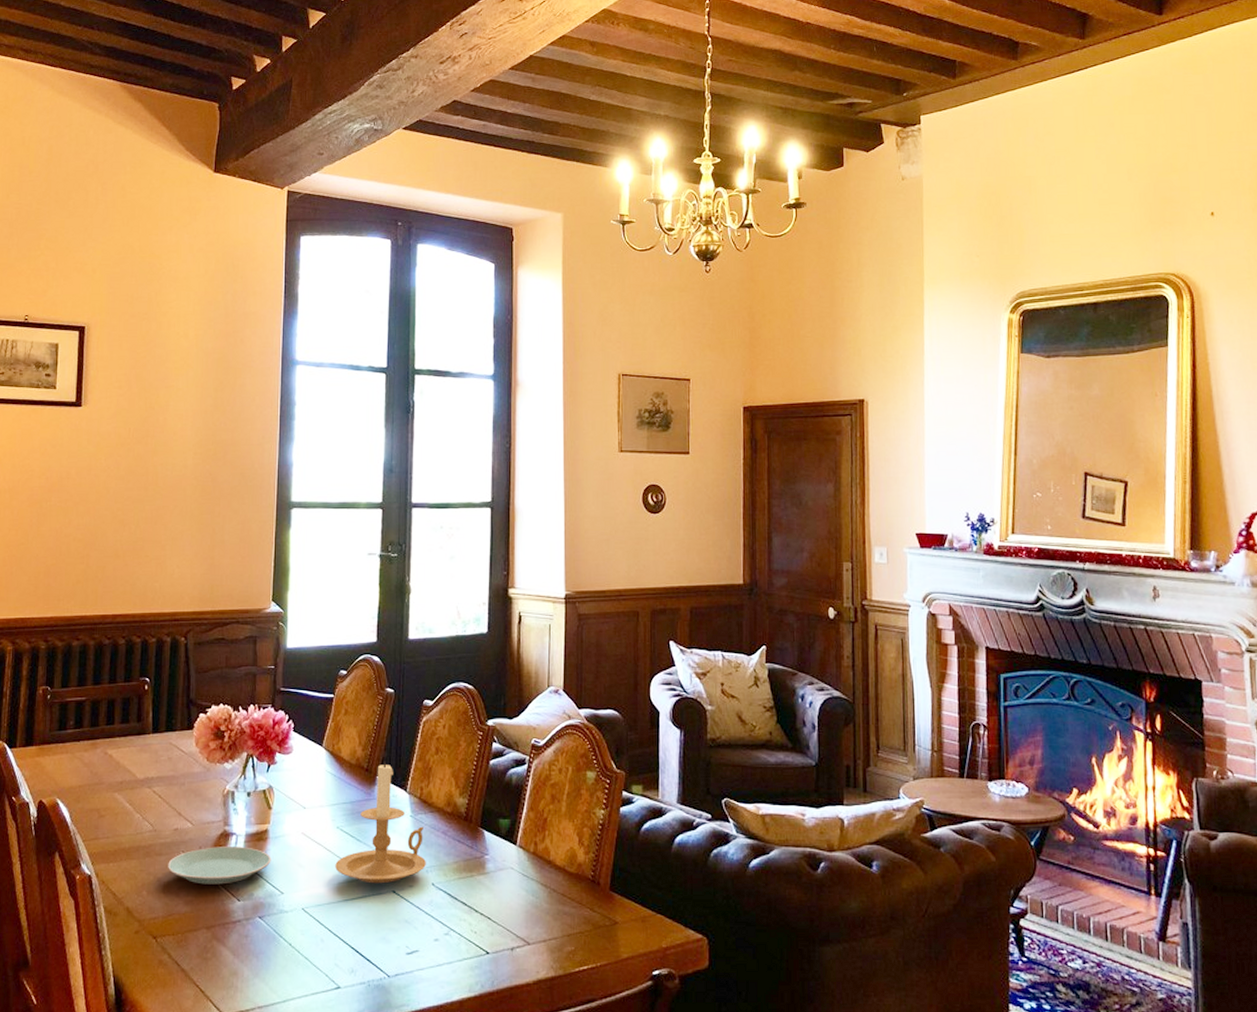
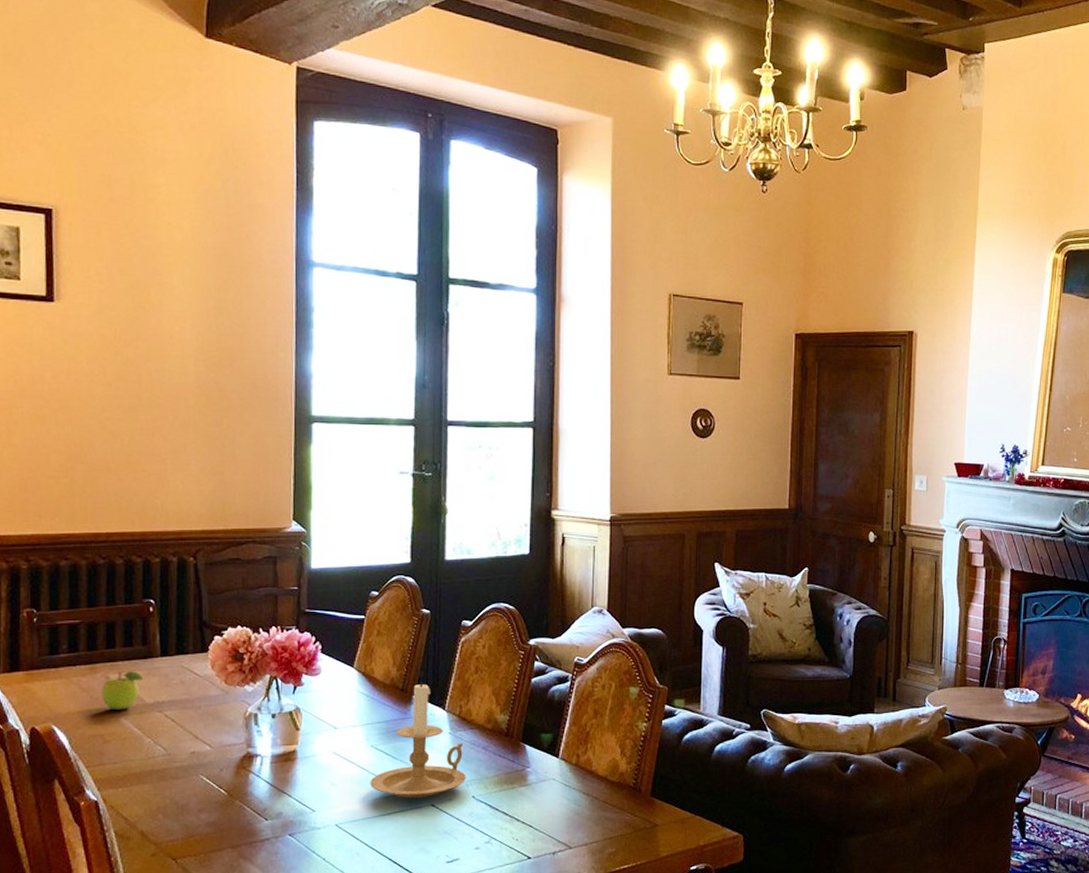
fruit: none [100,747,137,786] -> present [101,671,144,711]
plate: present [168,847,271,885] -> none [186,767,301,806]

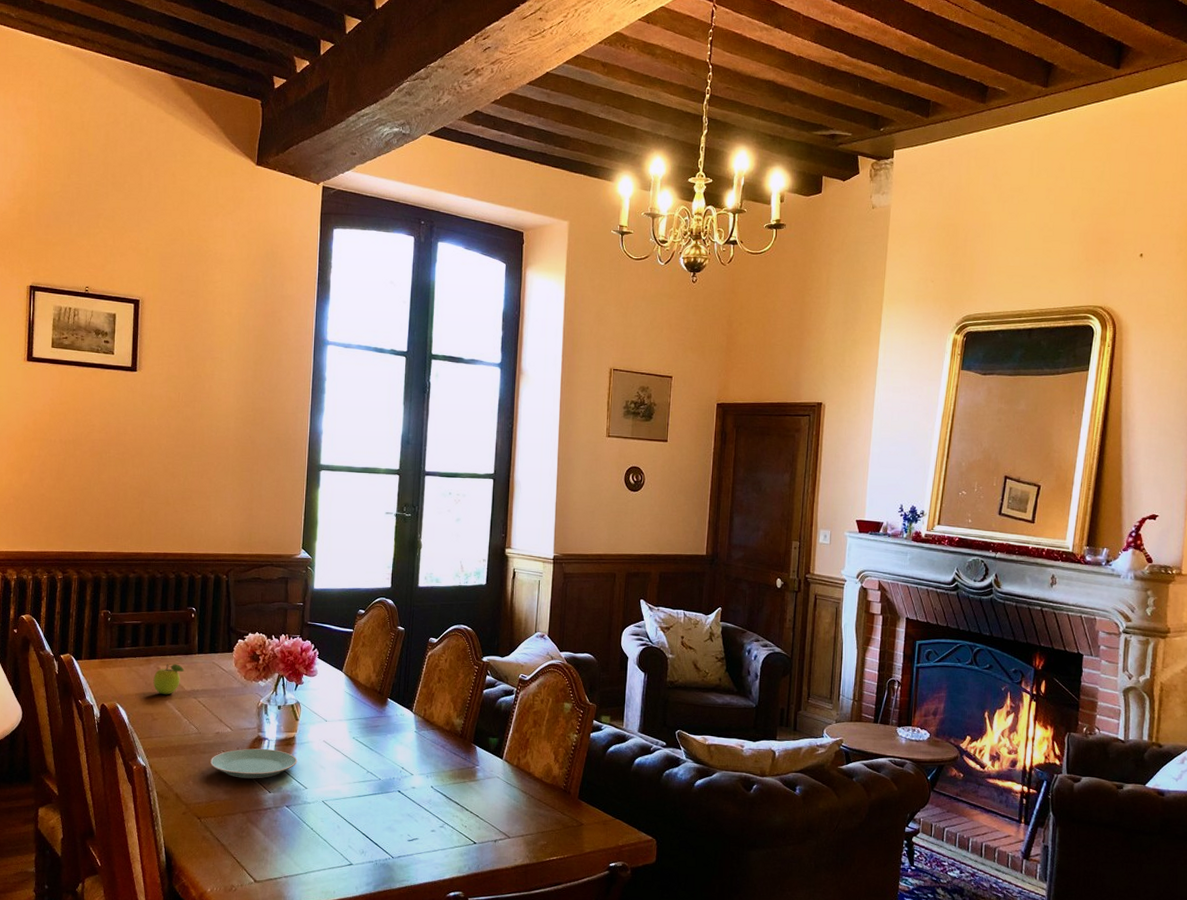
plate: none [186,767,301,806] -> present [210,748,297,779]
candle holder: present [370,681,466,799] -> none [351,686,427,785]

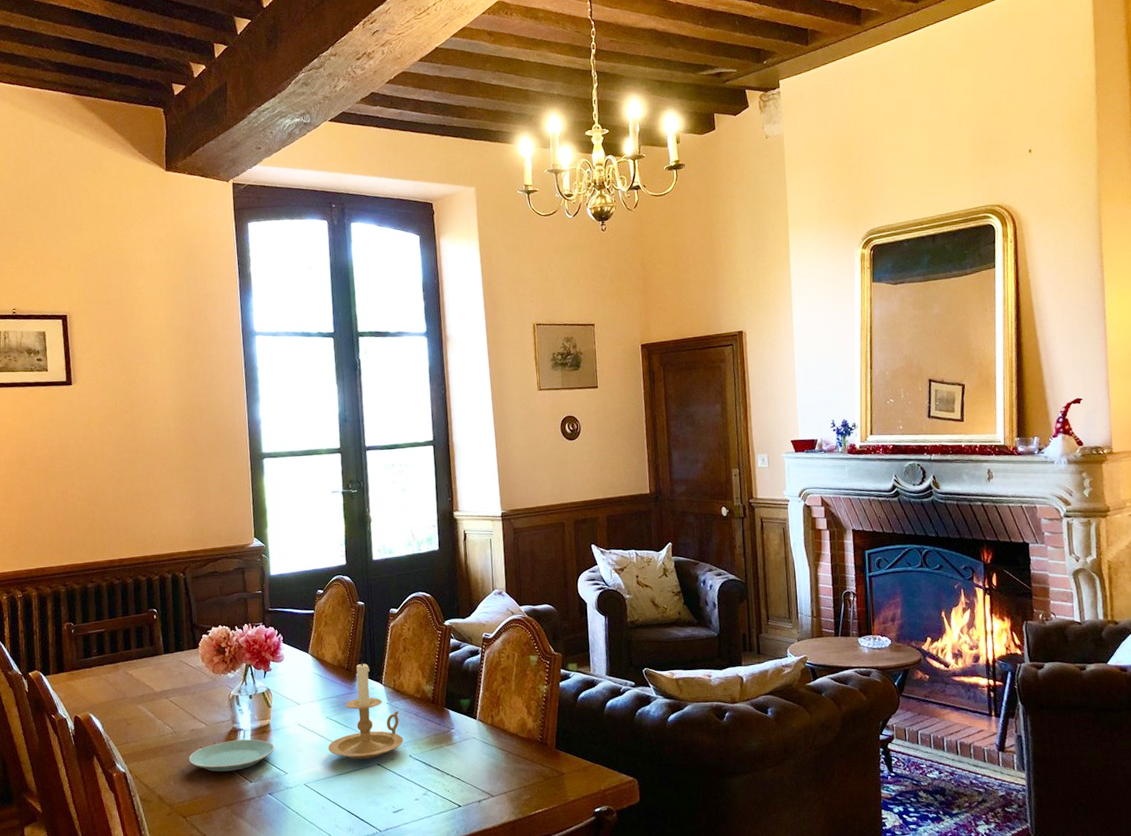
fruit: present [153,664,185,695] -> none [123,667,153,699]
candle holder: none [351,686,427,785] -> present [328,661,403,760]

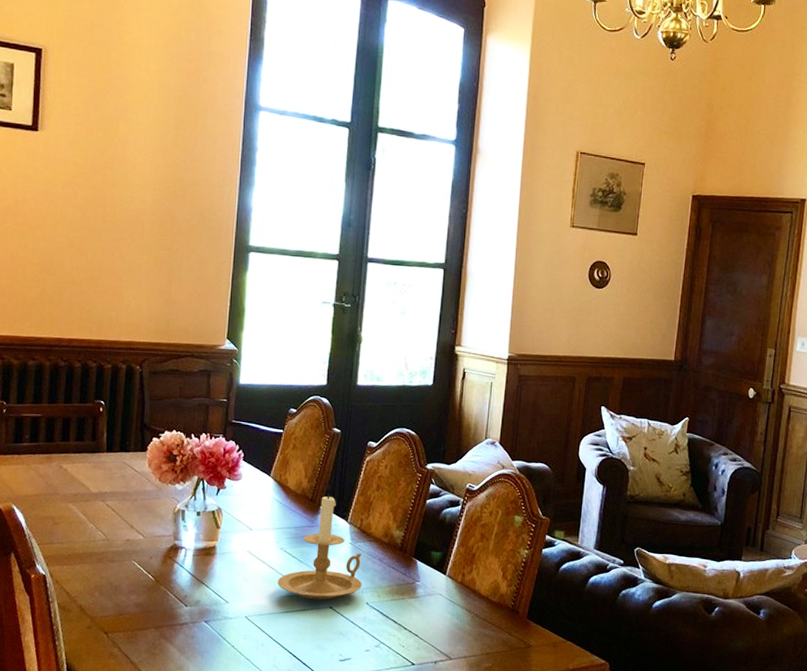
plate: present [189,739,275,772] -> none [120,558,218,591]

